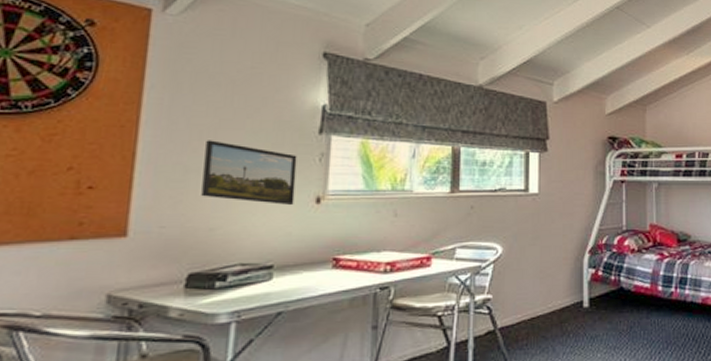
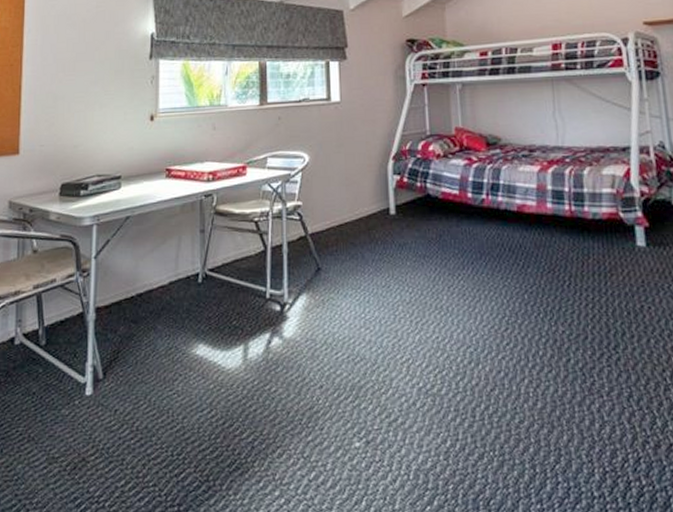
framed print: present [201,140,297,206] -> none [67,71,134,124]

